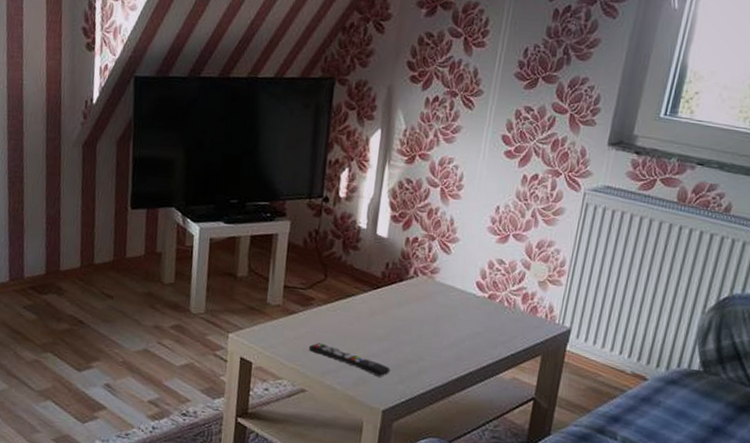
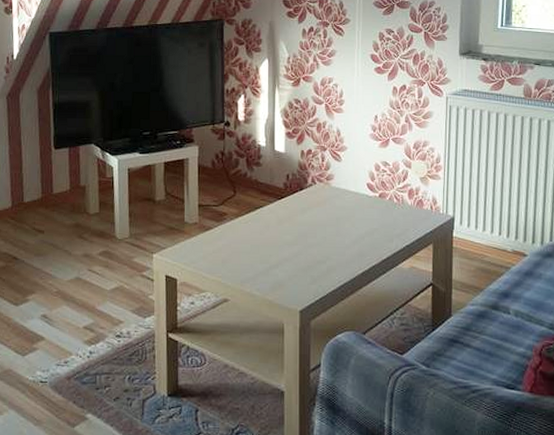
remote control: present [308,343,391,377] -> none [226,254,303,280]

